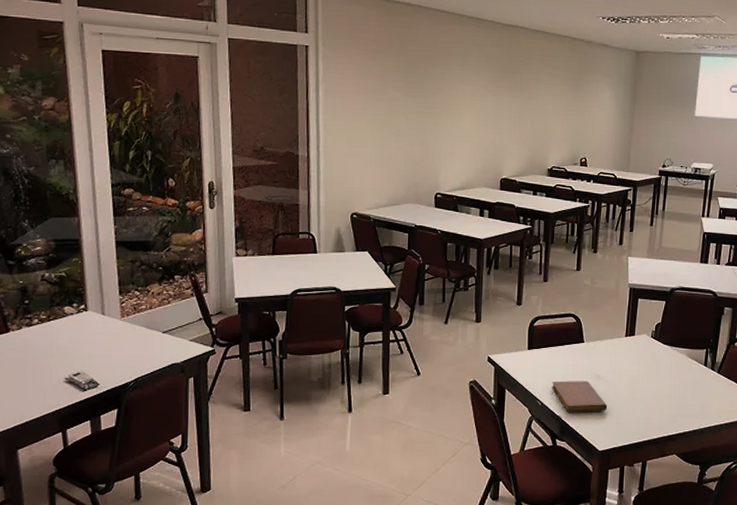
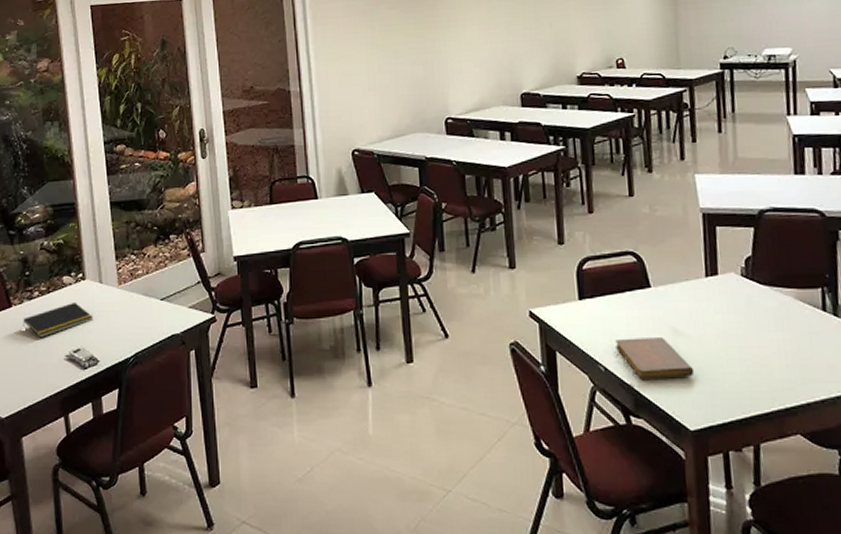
notepad: none [21,330,95,361] -> present [23,301,93,337]

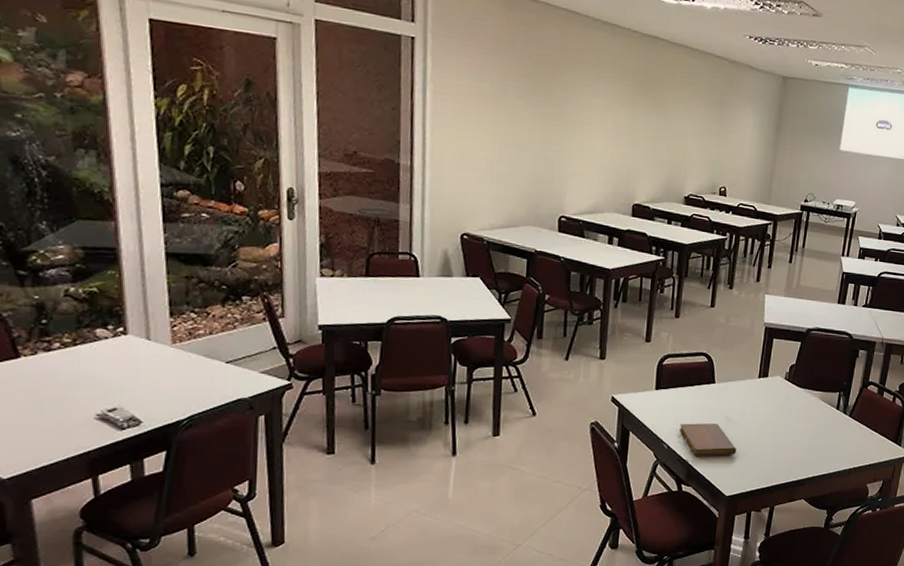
notepad: present [23,301,93,337] -> none [36,357,136,394]

